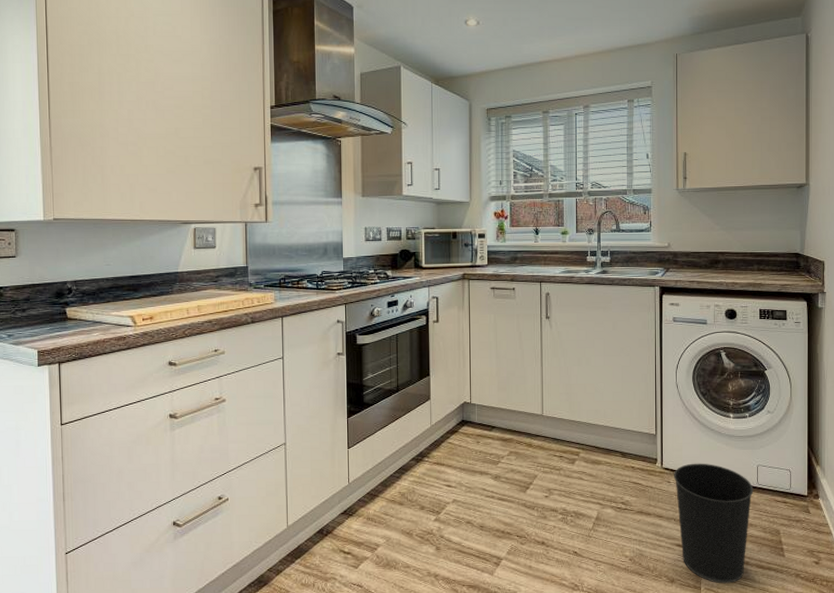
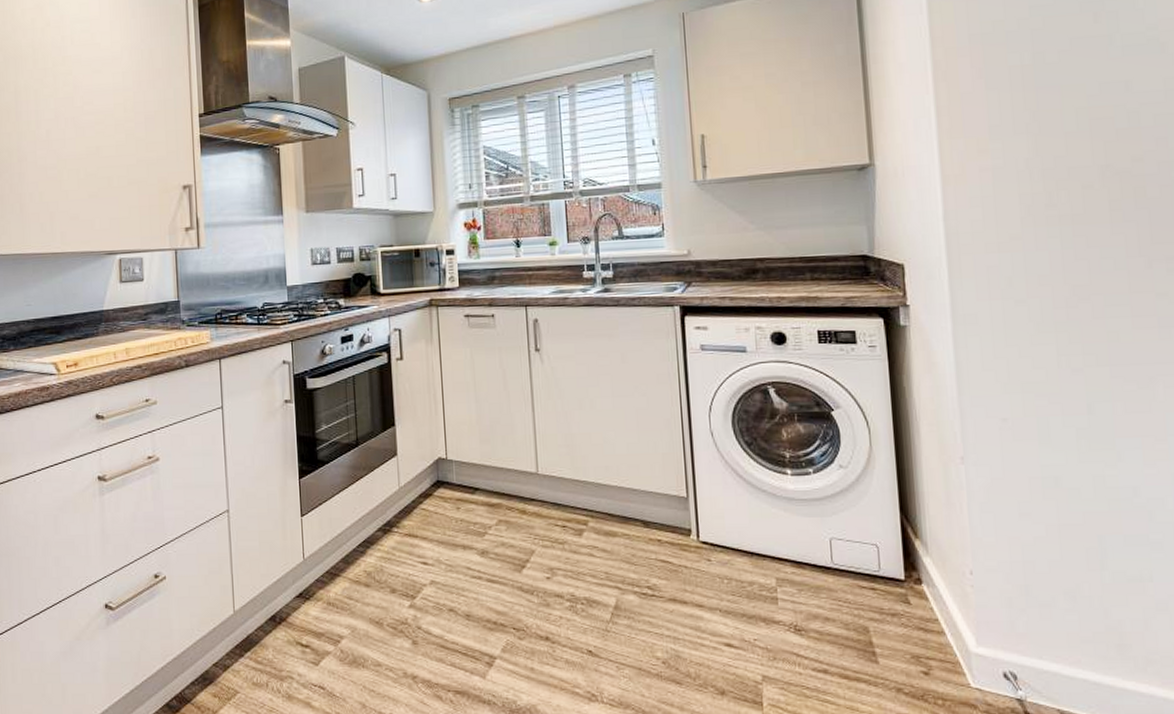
wastebasket: present [674,463,754,584] -> none [715,535,828,699]

